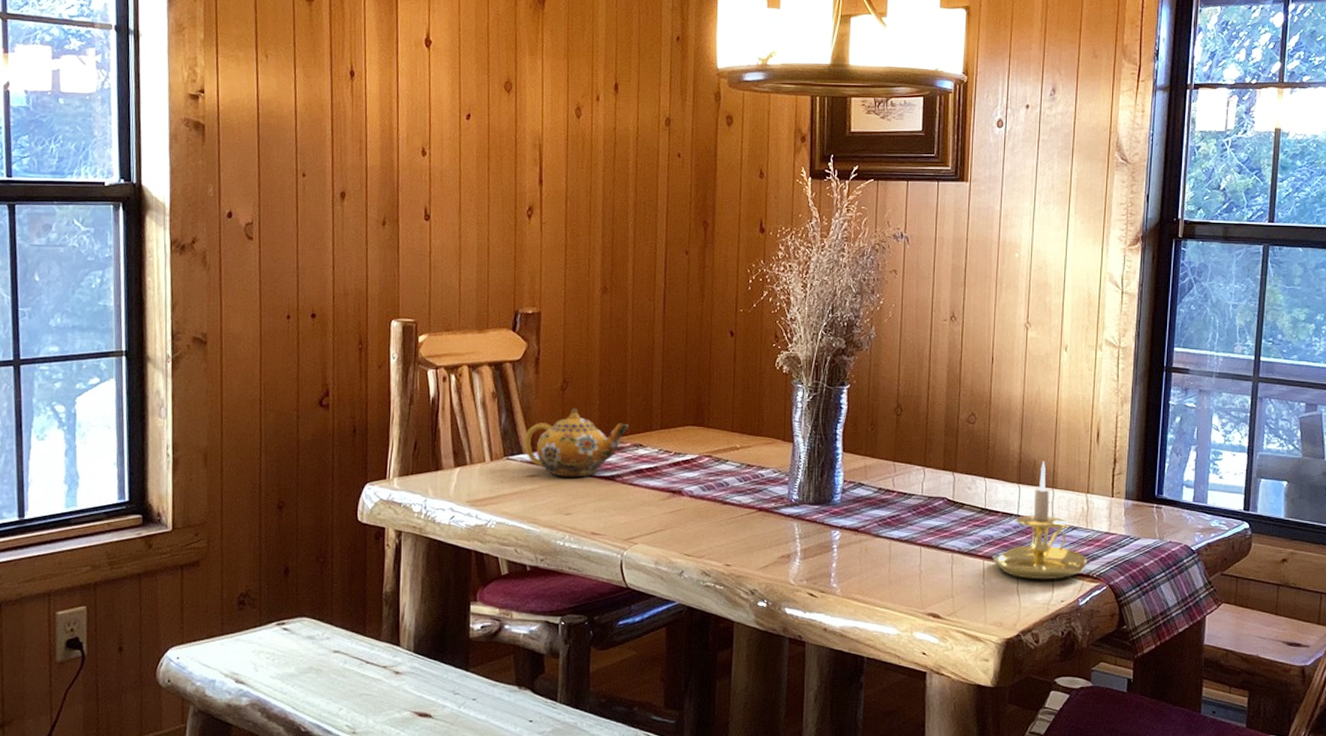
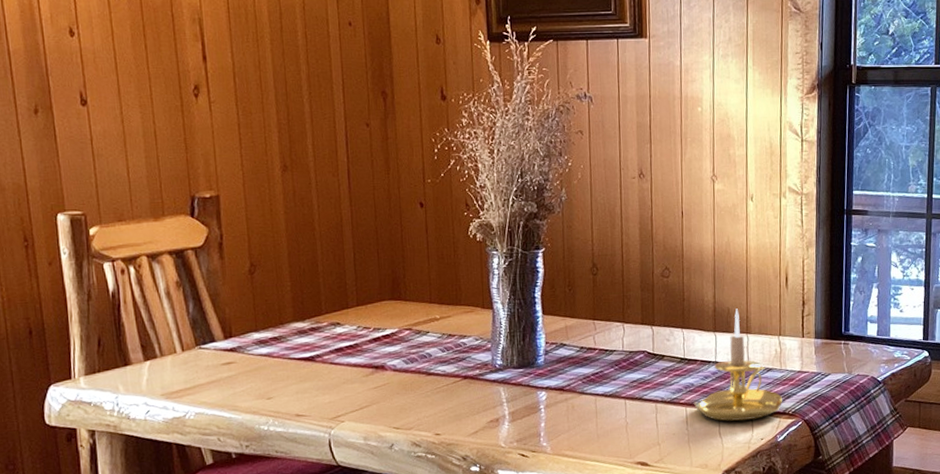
teapot: present [524,407,629,477] -> none [215,291,324,362]

